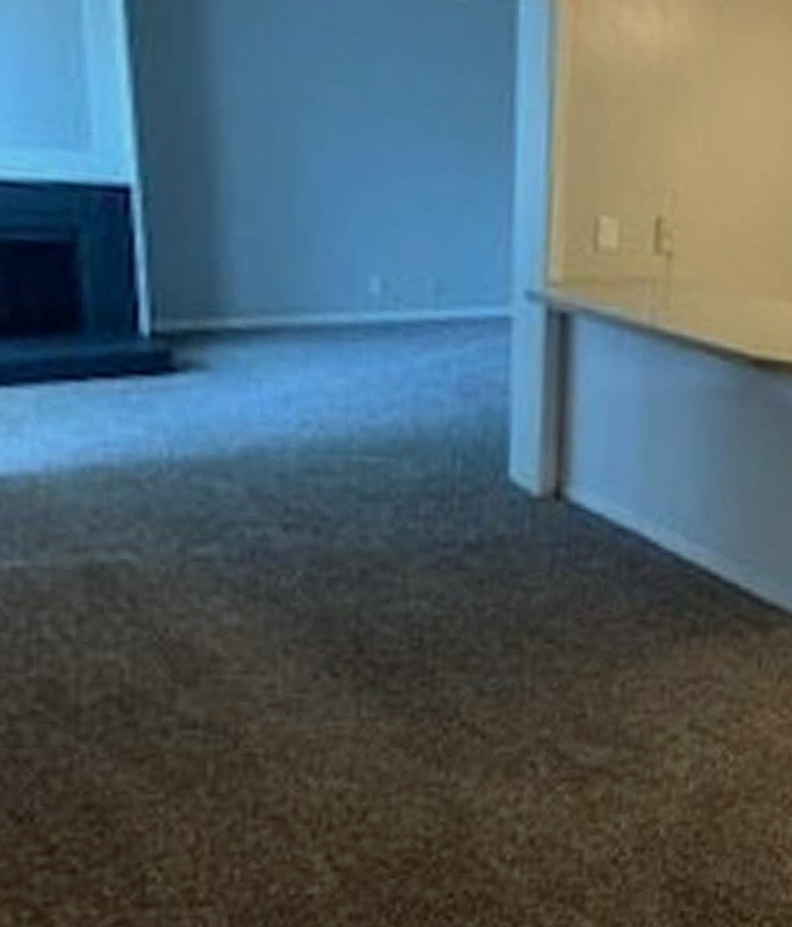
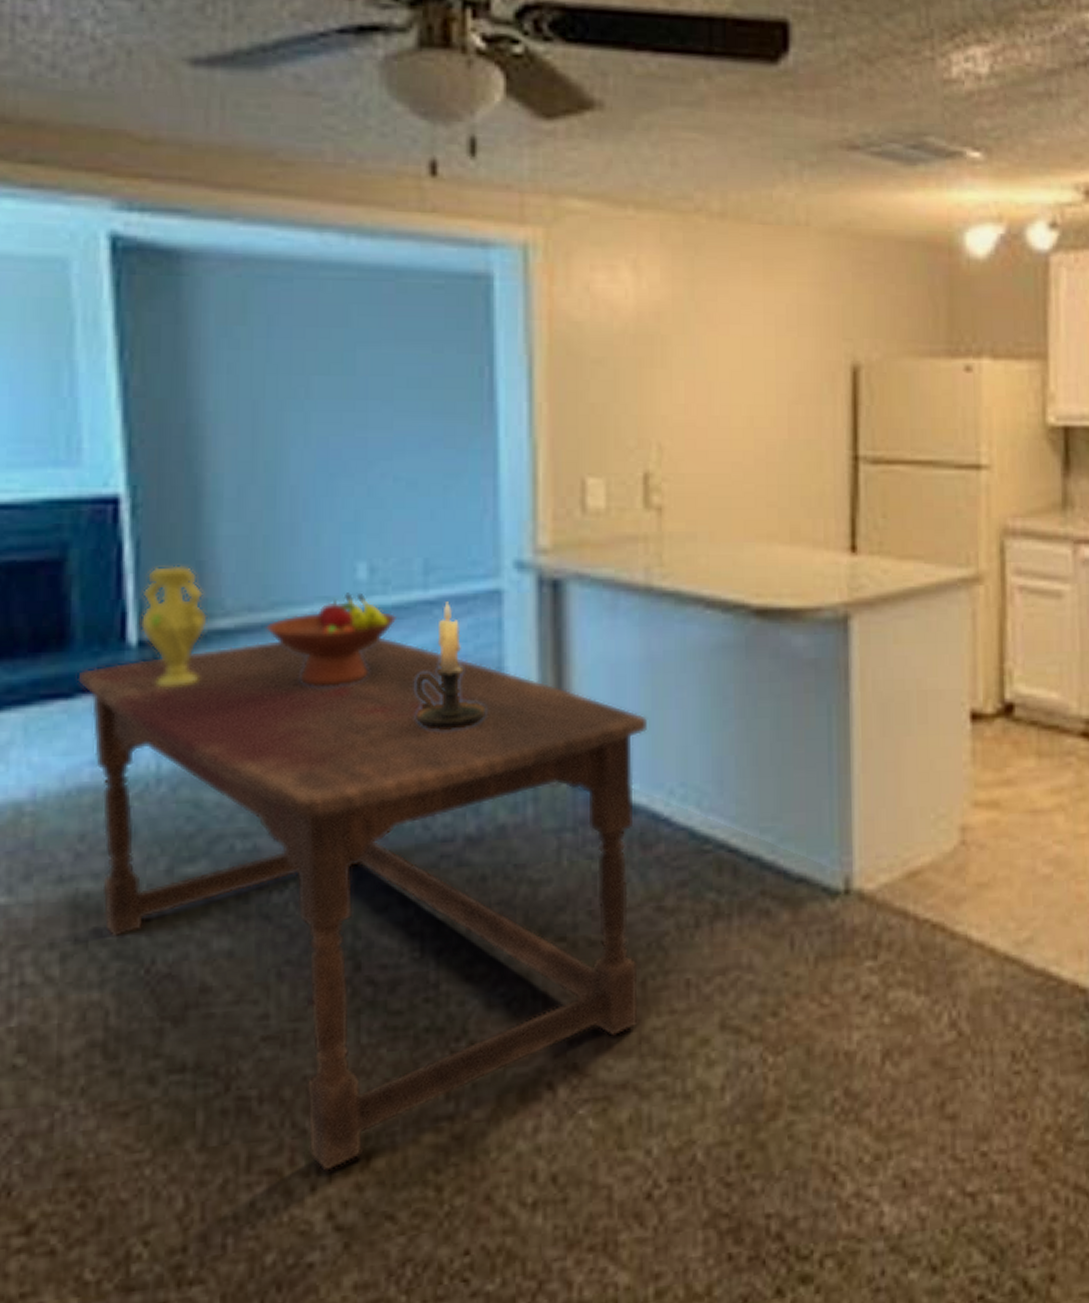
dining table: none [90,344,644,821] -> present [77,637,648,1171]
vase: none [152,260,222,379] -> present [139,565,209,686]
fruit bowl: none [278,305,407,393] -> present [266,592,396,685]
candle holder: none [423,323,490,445] -> present [416,602,486,730]

